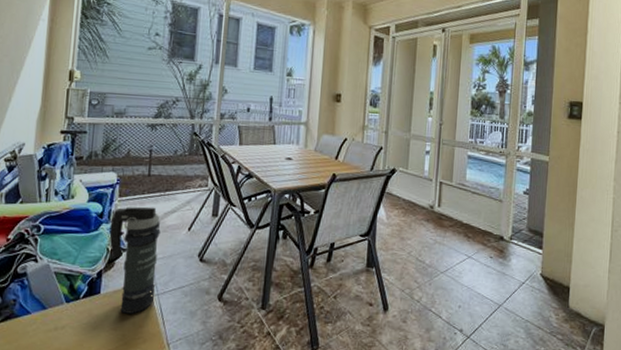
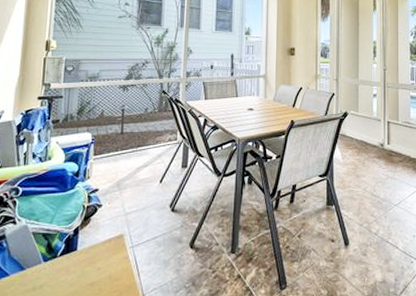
smoke grenade: present [109,207,161,314] -> none [85,163,134,268]

